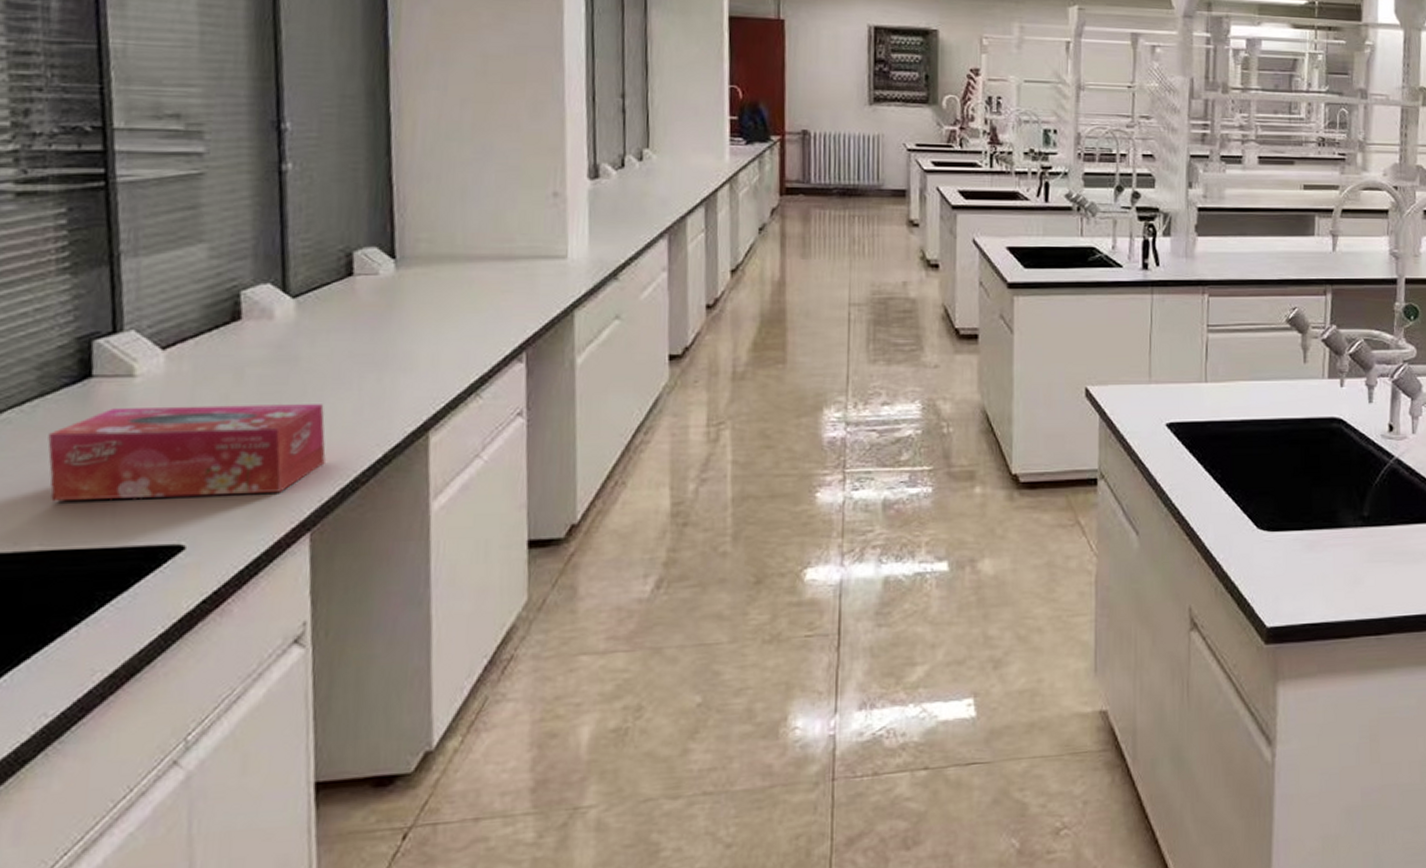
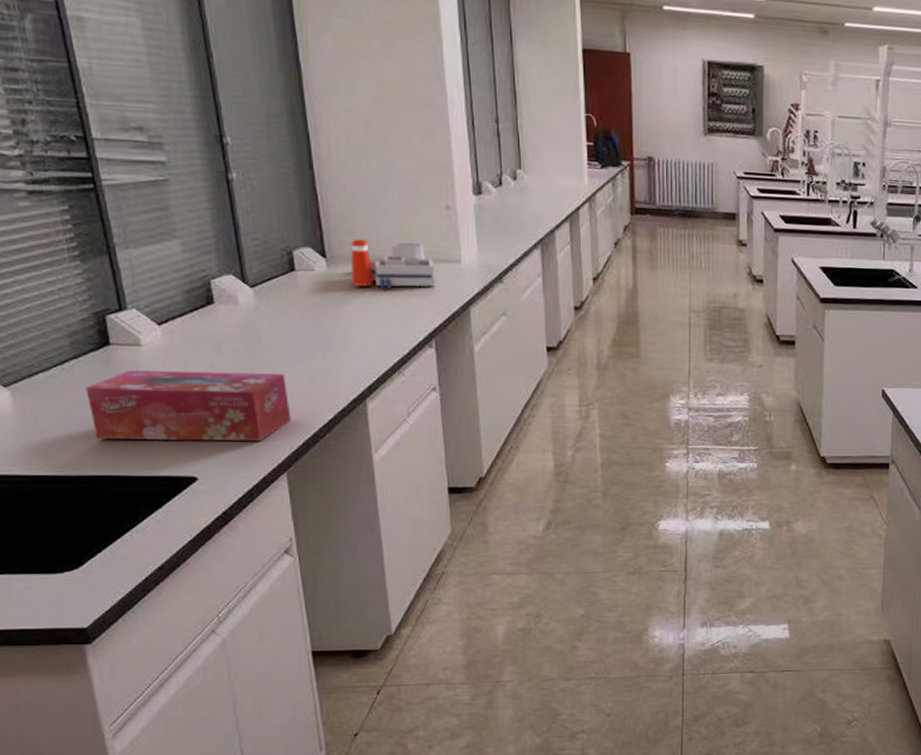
laboratory equipment: none [426,235,533,292] -> present [351,239,435,289]

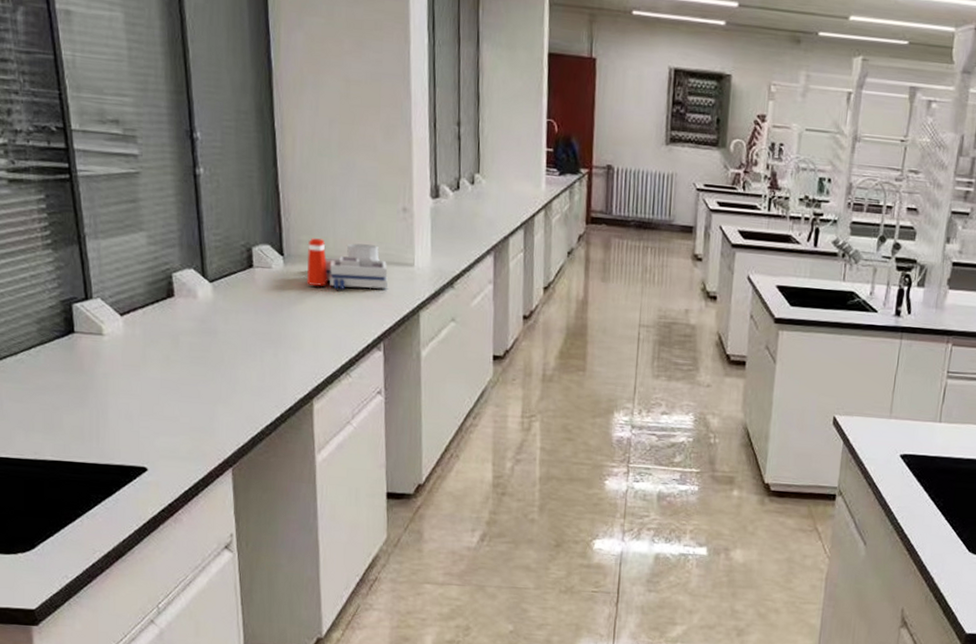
tissue box: present [86,370,291,441] -> none [49,358,240,436]

